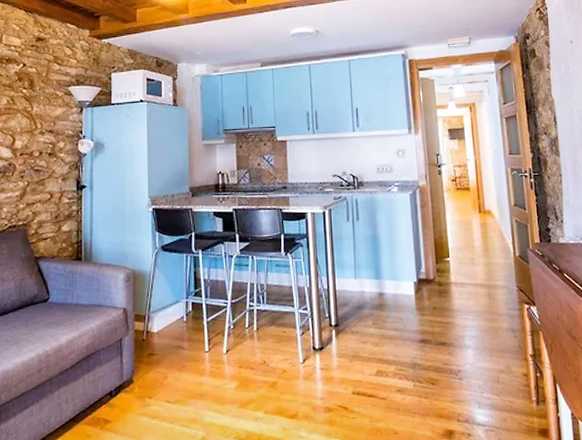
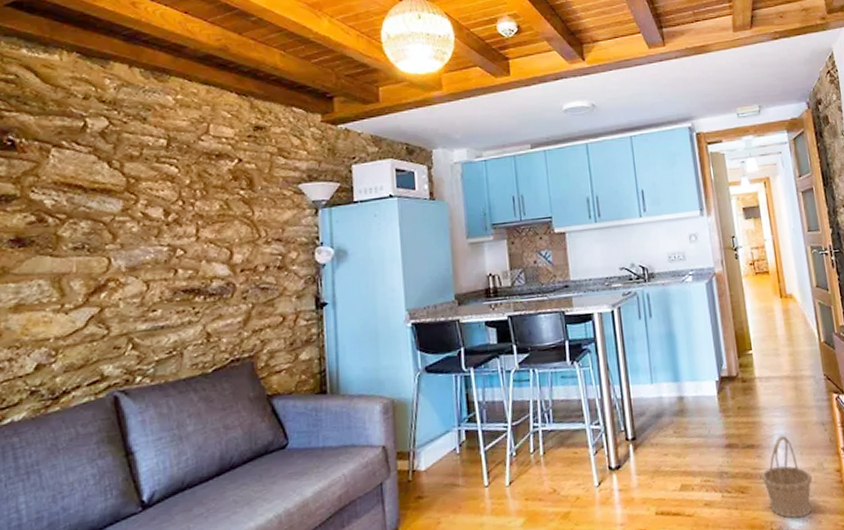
basket: none [451,338,499,414] -> present [761,436,812,518]

